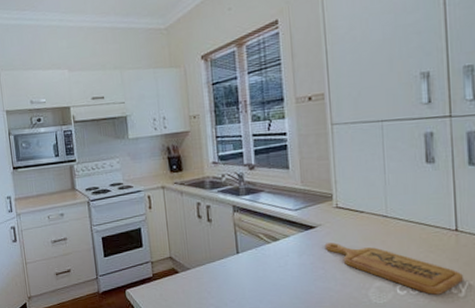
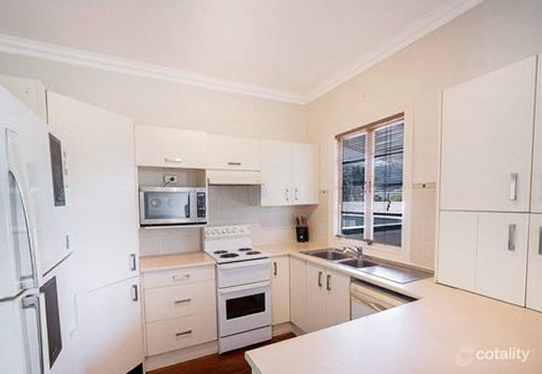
cutting board: present [324,242,463,295] -> none [424,314,526,360]

